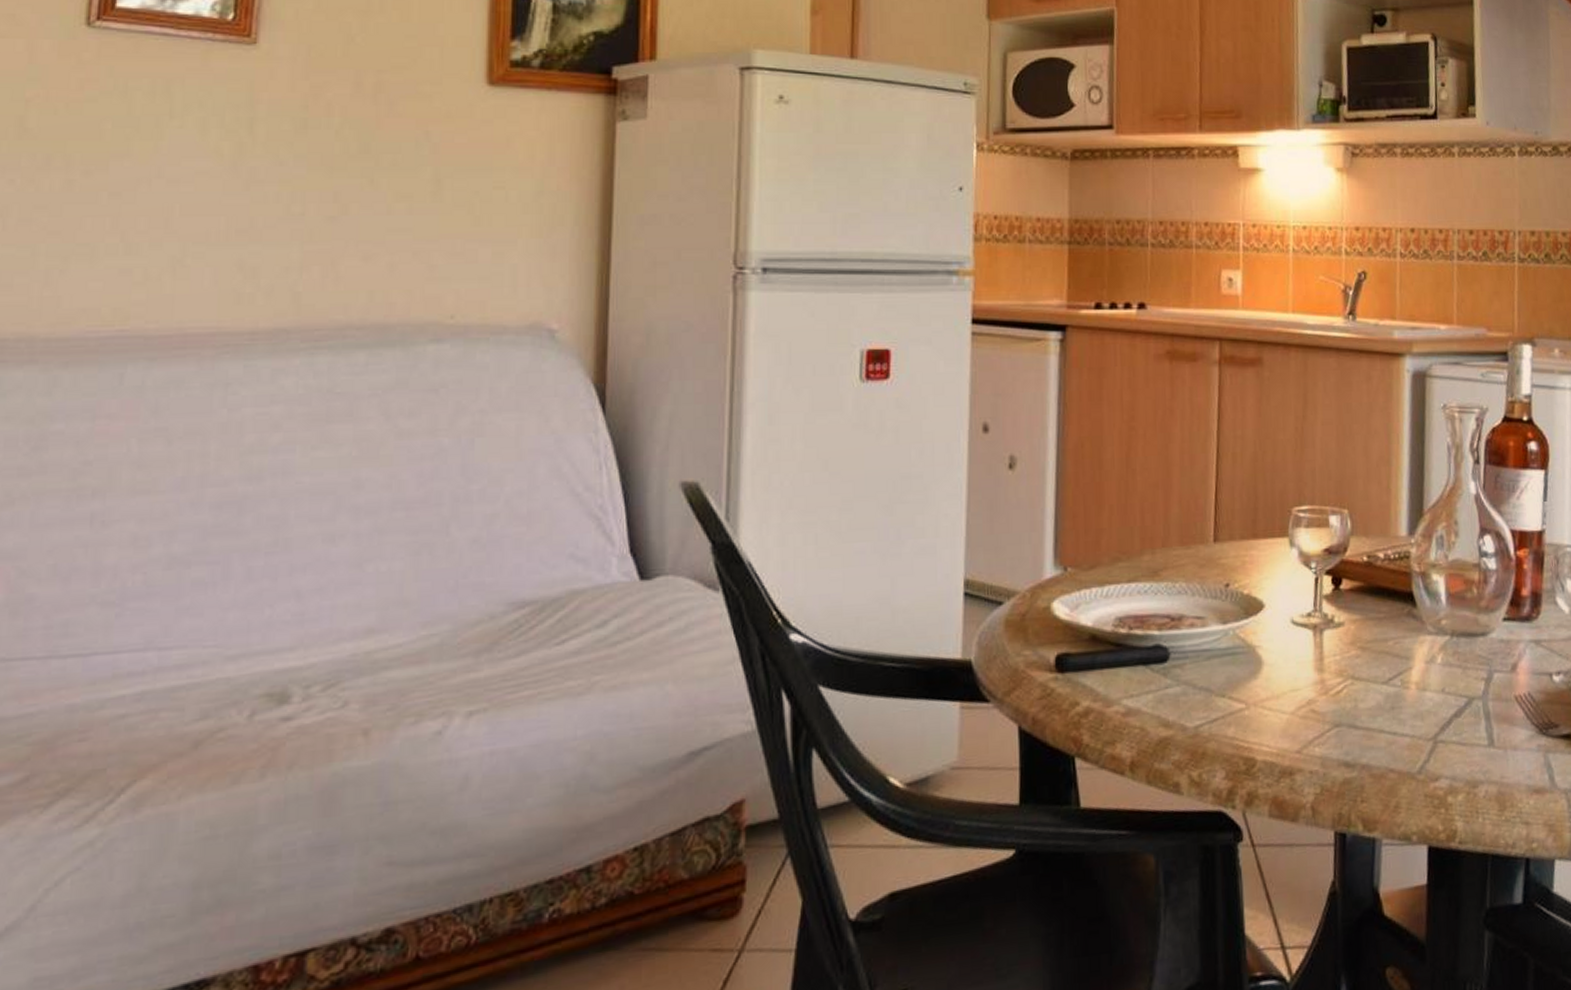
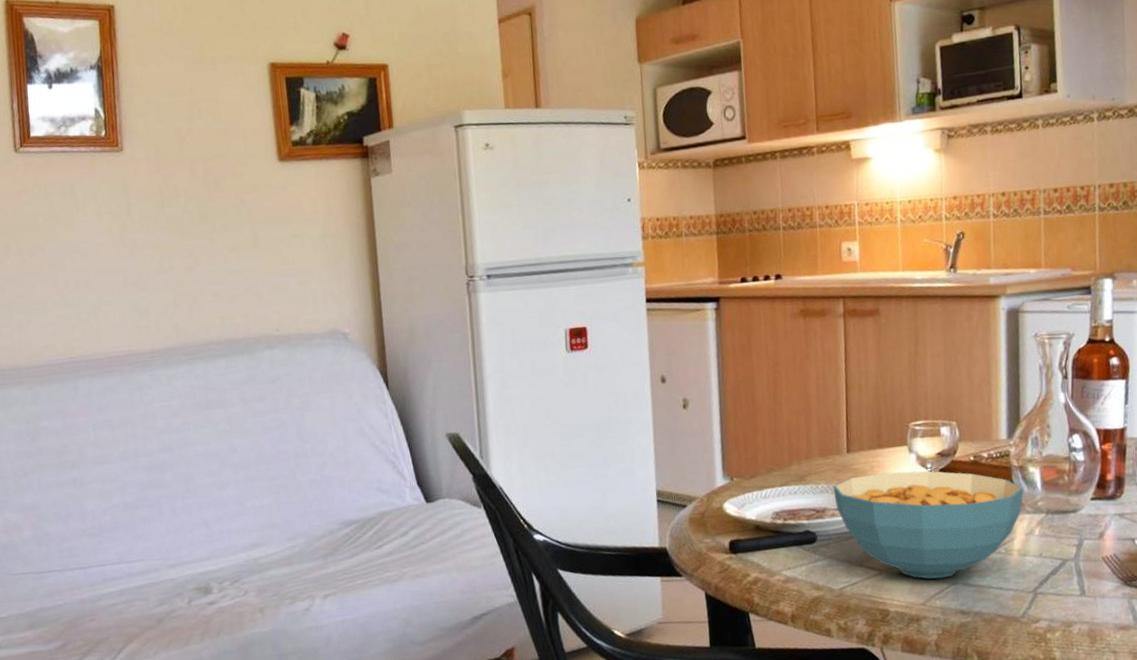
cereal bowl: none [1193,571,1426,718] -> present [833,470,1024,579]

